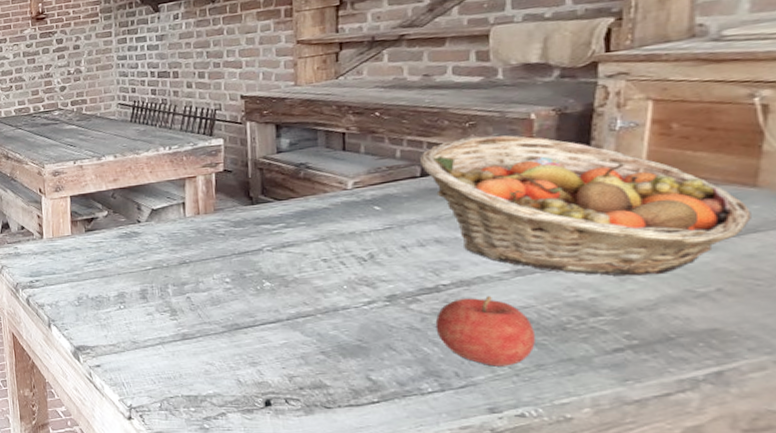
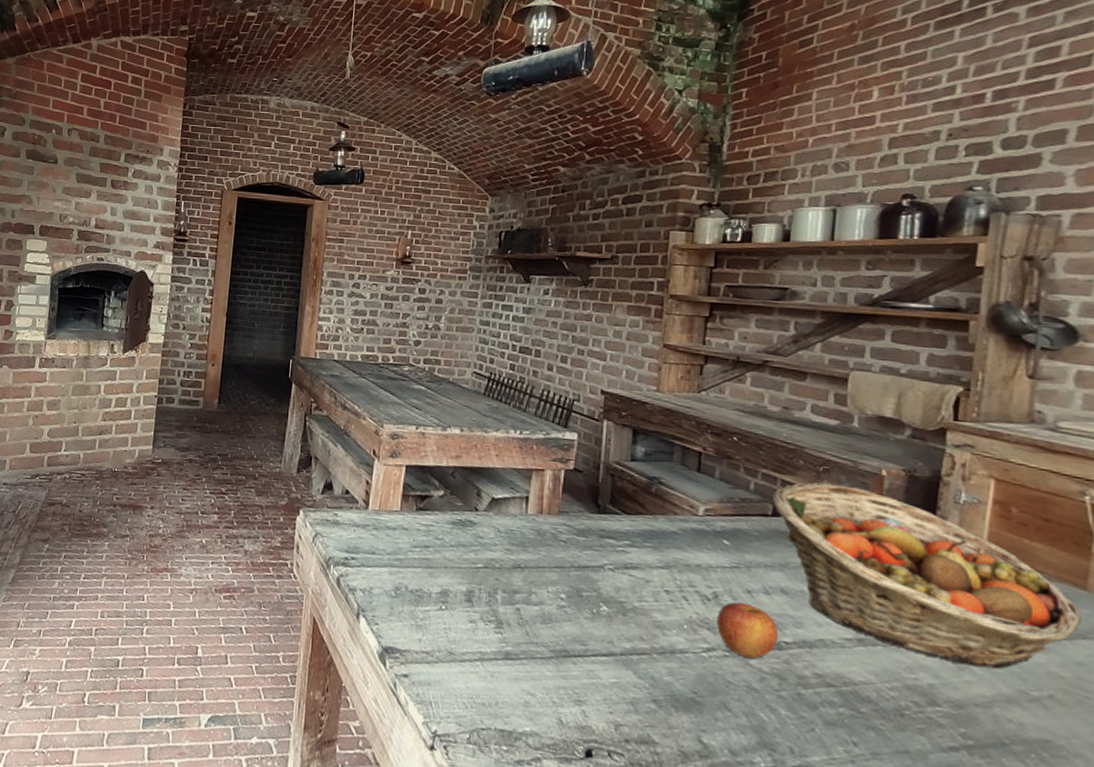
apple: none [375,257,436,304] -> present [717,601,778,659]
fruit: present [435,296,535,367] -> none [774,661,873,750]

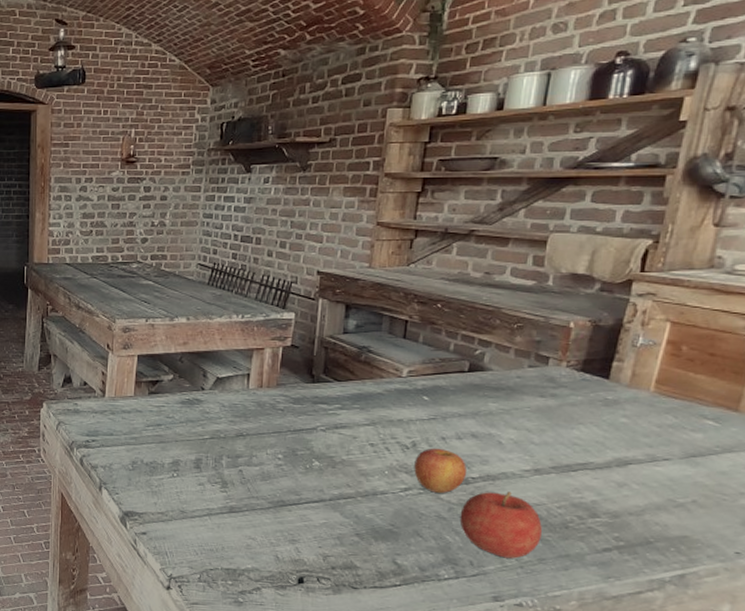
fruit basket: present [772,482,1081,670] -> none [469,339,730,484]
fruit: none [774,661,873,750] -> present [460,492,542,559]

